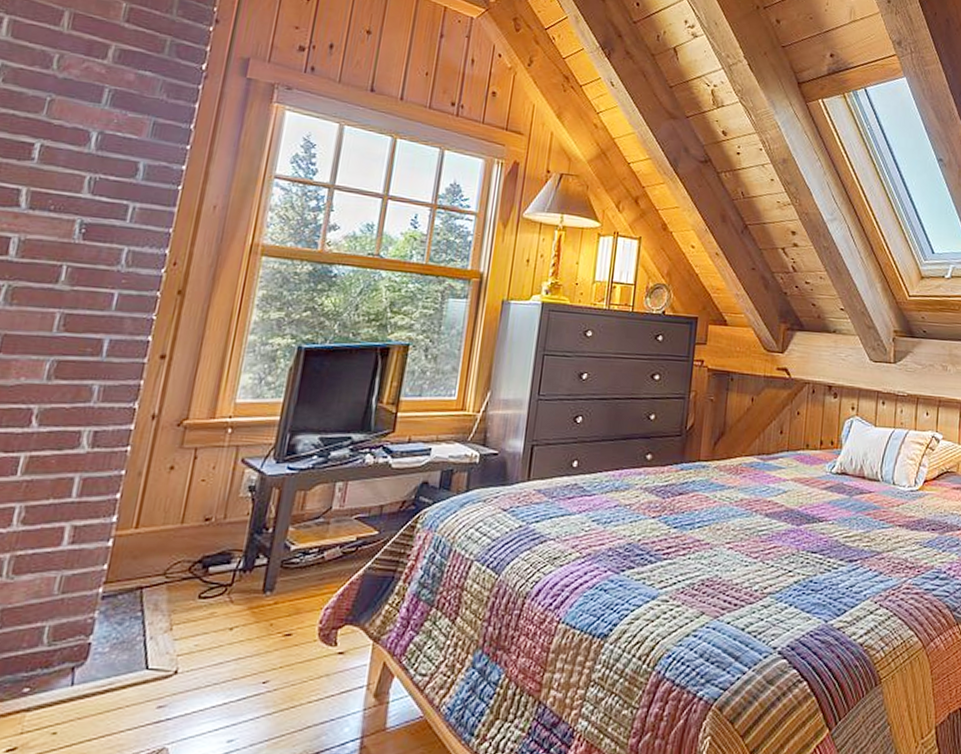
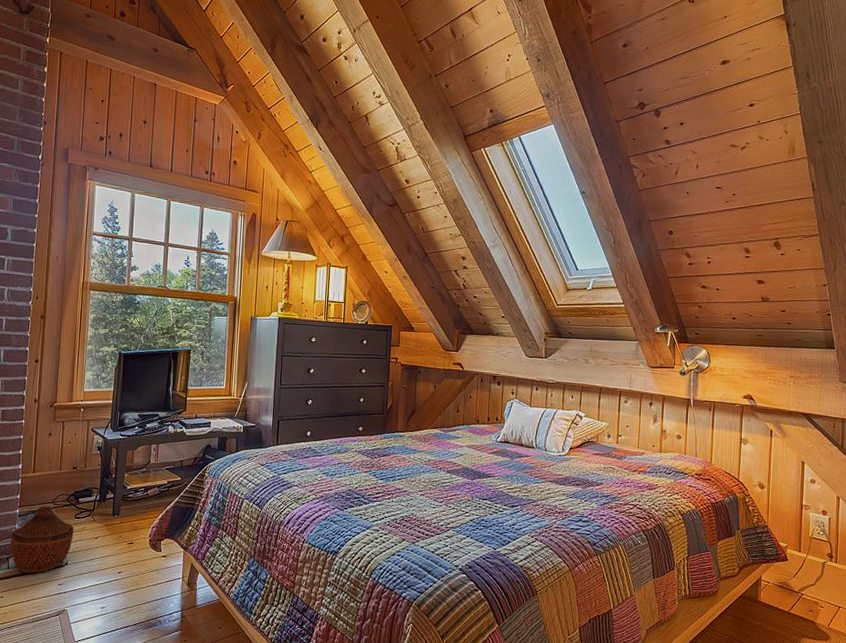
woven basket: none [80,579,196,691] -> present [10,505,74,574]

